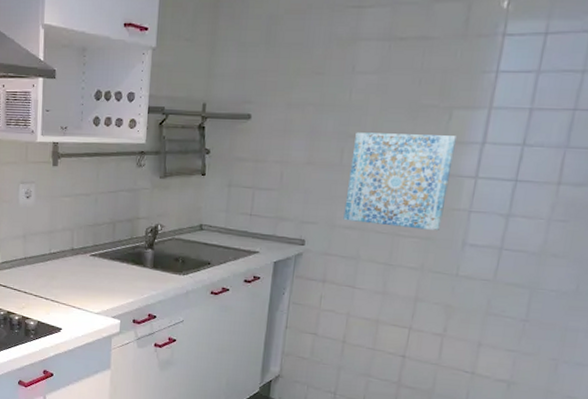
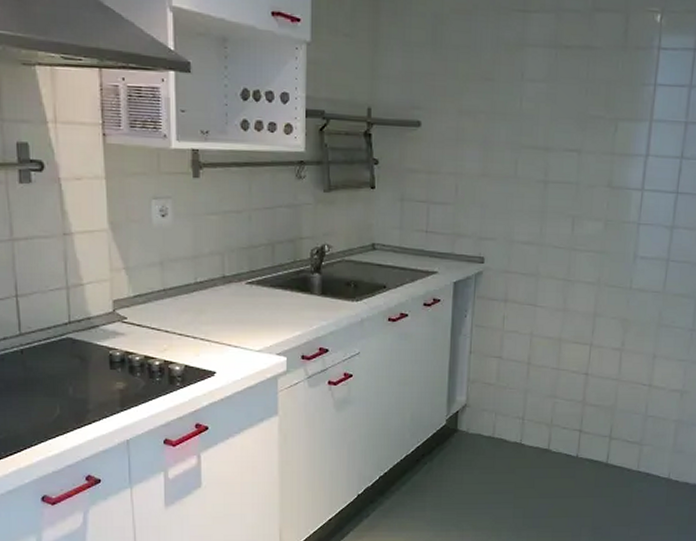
wall art: present [343,132,456,232] -> none [521,143,623,245]

